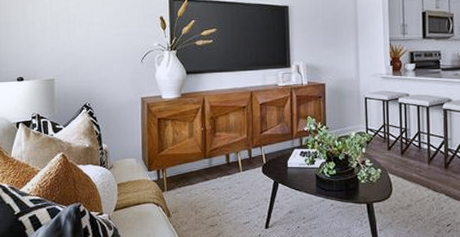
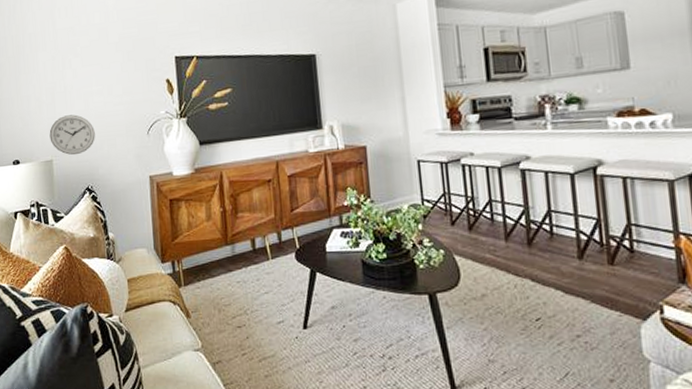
wall clock: none [52,41,94,76] -> present [49,114,95,156]

